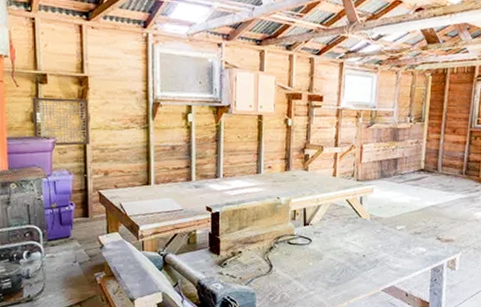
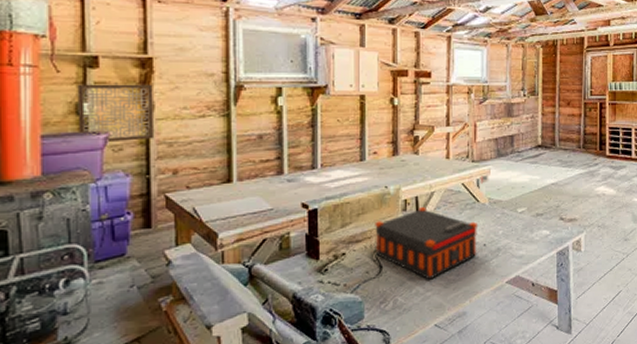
toolbox: none [266,193,372,281] -> present [375,174,489,280]

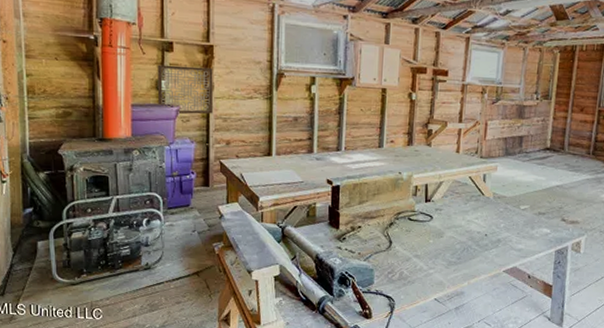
toolbox: present [375,174,489,280] -> none [386,170,496,259]

